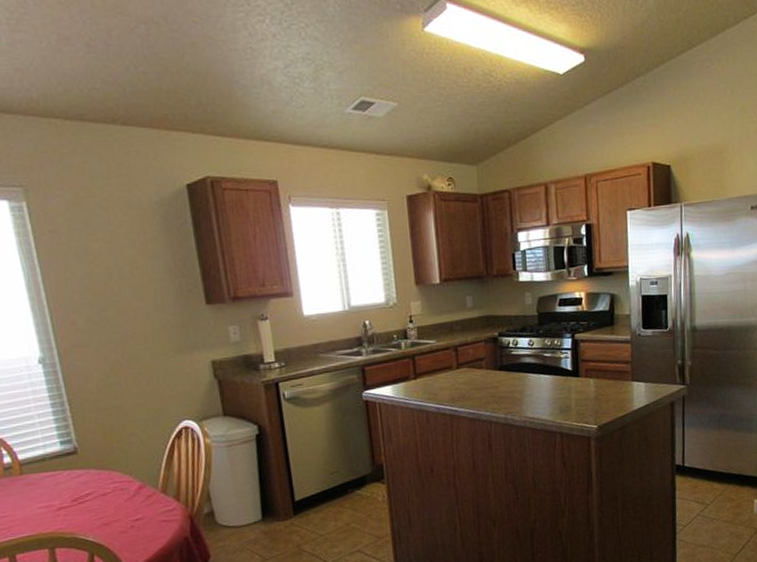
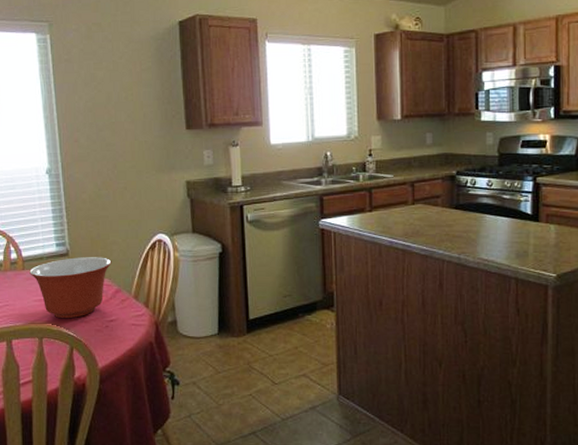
mixing bowl: none [29,451,131,524] -> present [29,257,112,319]

